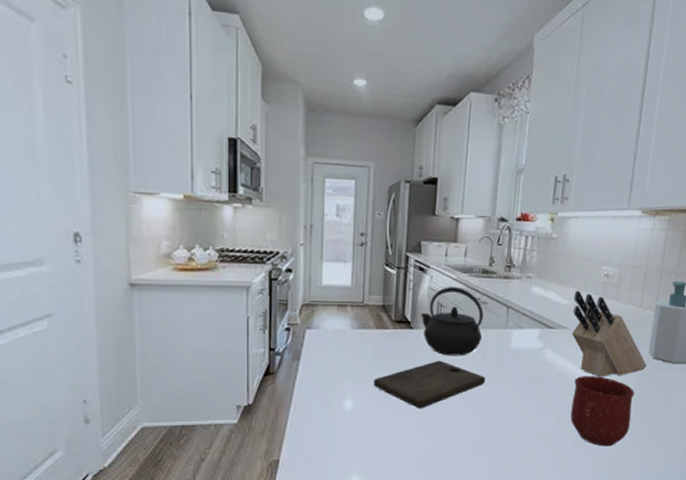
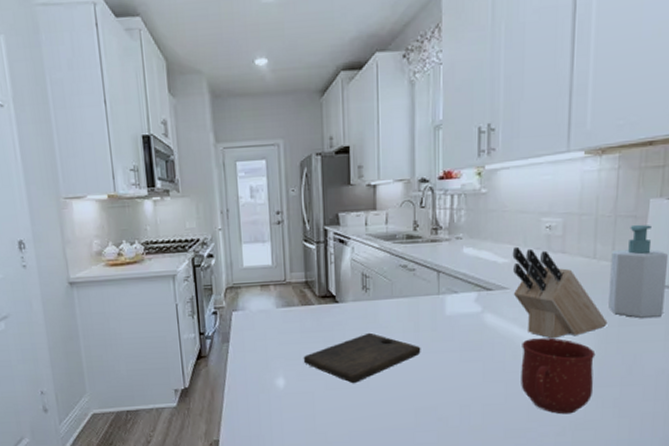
kettle: present [421,287,484,356] -> none [345,256,412,328]

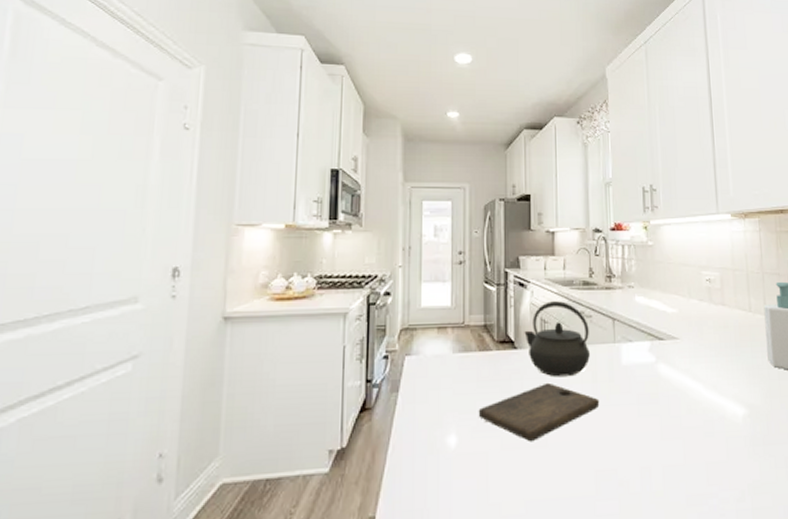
kettle: none [345,256,412,328] -> present [524,301,590,377]
knife block: present [512,246,608,339] -> none [679,297,769,392]
mug: present [521,338,596,415] -> none [695,391,765,477]

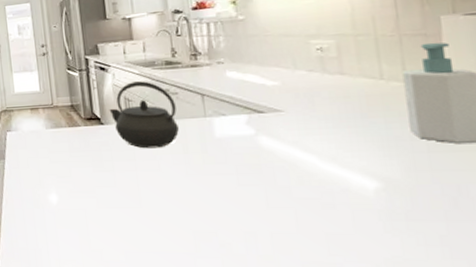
cutting board: present [478,382,600,442] -> none [73,153,193,203]

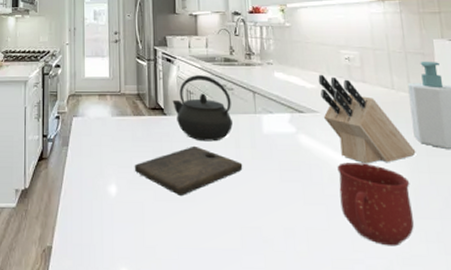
cutting board: none [73,153,193,203] -> present [134,145,243,197]
knife block: none [281,69,413,164] -> present [318,74,416,164]
mug: none [307,163,409,250] -> present [337,163,414,247]

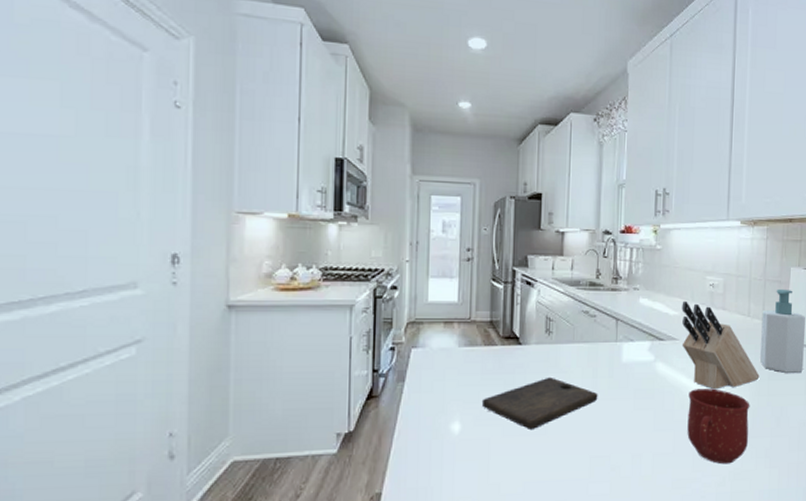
kettle: present [172,75,233,142] -> none [529,300,593,372]

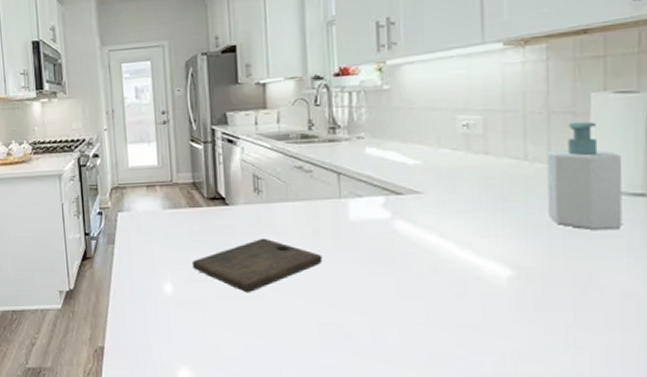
knife block: present [681,300,760,390] -> none [424,146,549,251]
mug: present [687,388,750,465] -> none [442,250,537,341]

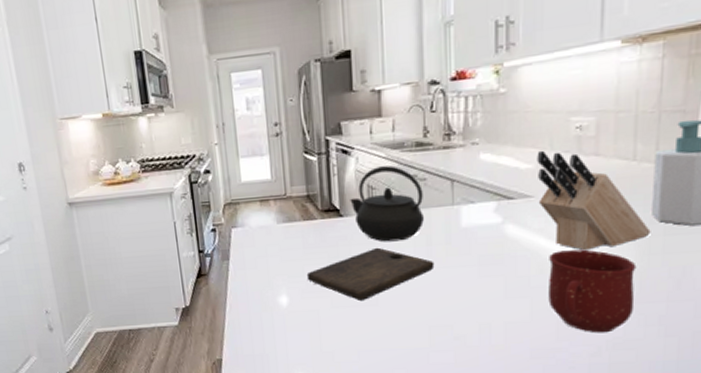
kettle: none [235,156,311,233] -> present [350,165,424,242]
knife block: none [424,146,549,251] -> present [537,150,651,251]
mug: none [442,250,537,341] -> present [548,249,637,333]

